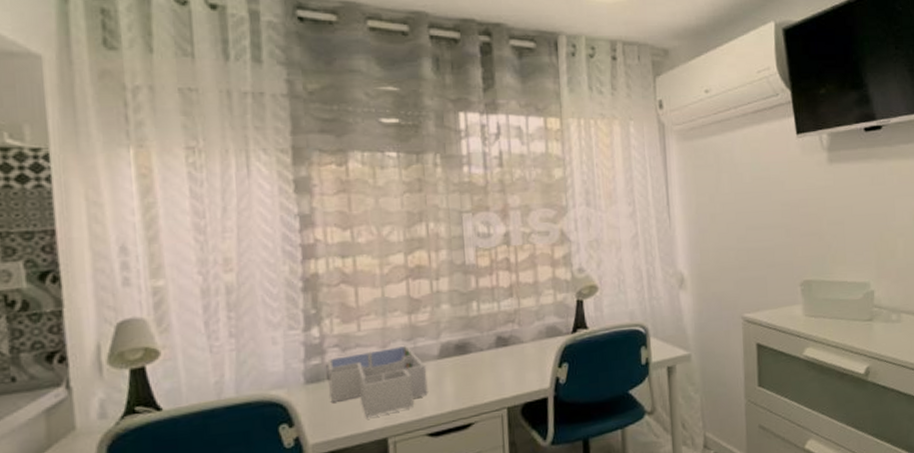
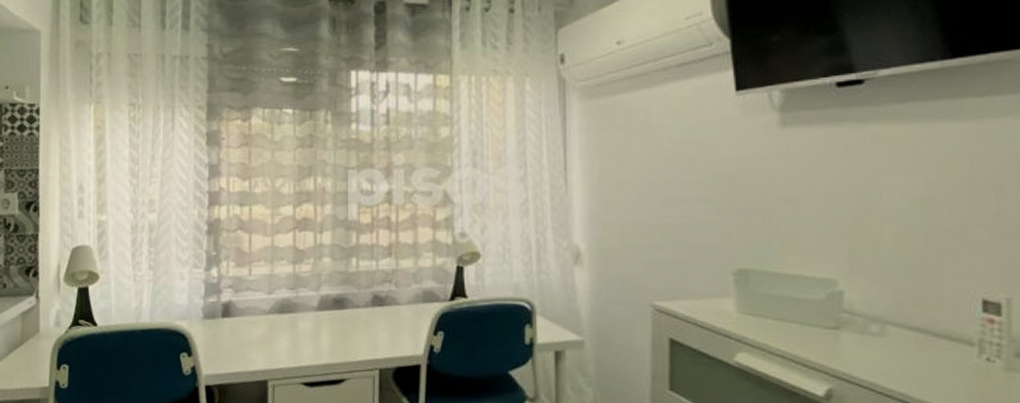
desk organizer: present [327,345,428,418] -> none [222,293,306,358]

